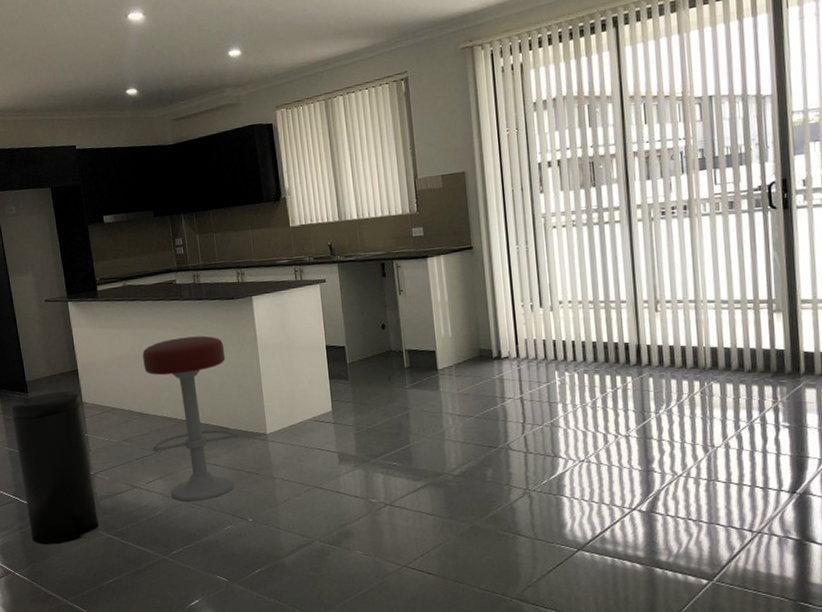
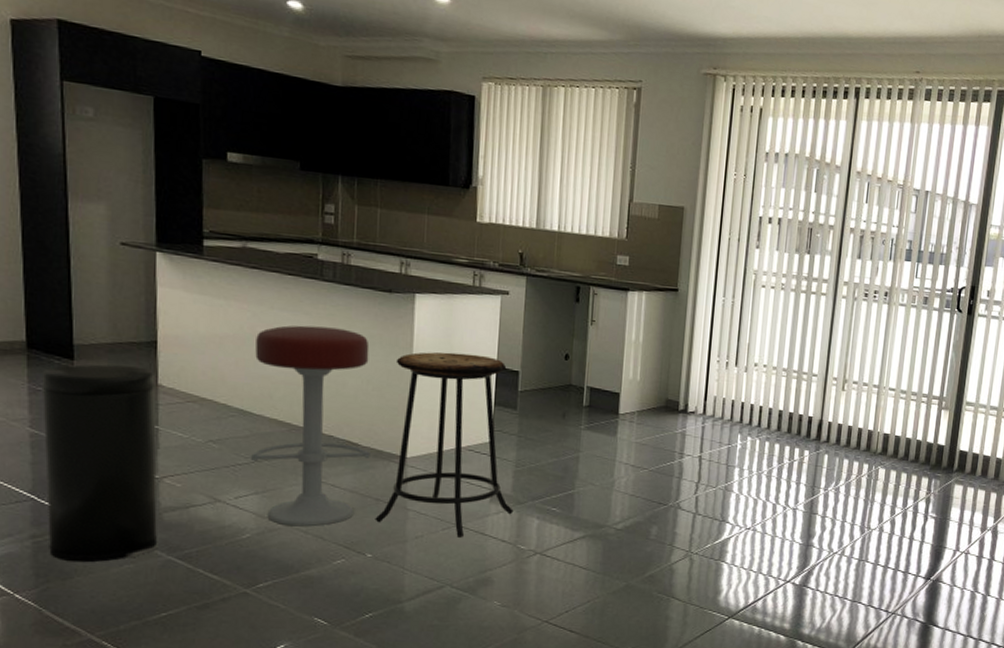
bar stool: none [246,337,361,497] -> present [375,352,514,538]

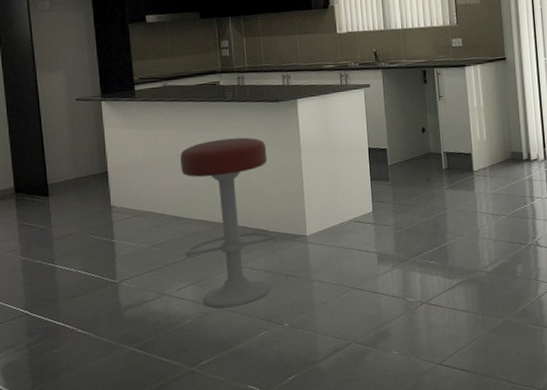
pedal bin: present [41,364,157,562] -> none [26,194,121,362]
bar stool: present [375,352,514,538] -> none [287,140,399,299]

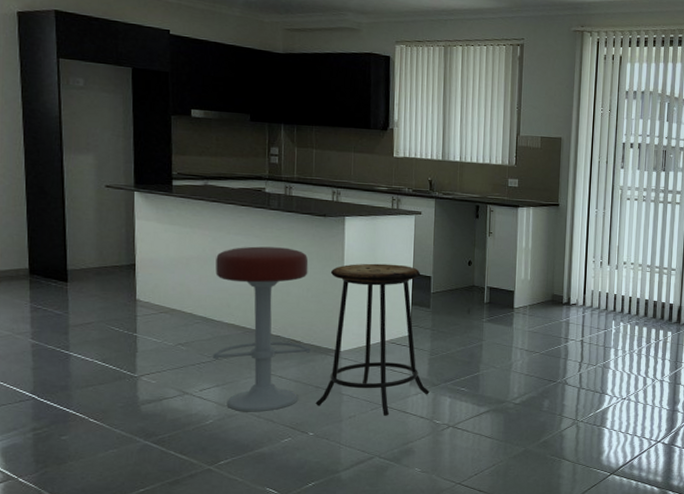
bar stool: none [287,140,399,299] -> present [315,263,430,416]

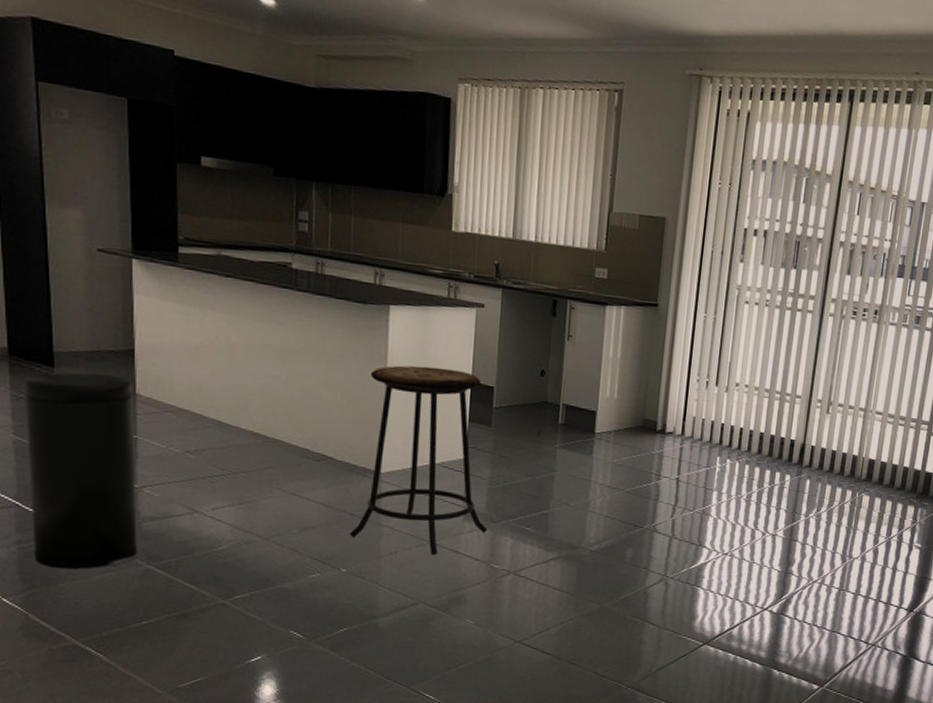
pedal bin: none [41,285,136,448] -> present [23,372,137,569]
bar stool: present [212,246,311,412] -> none [226,336,345,540]

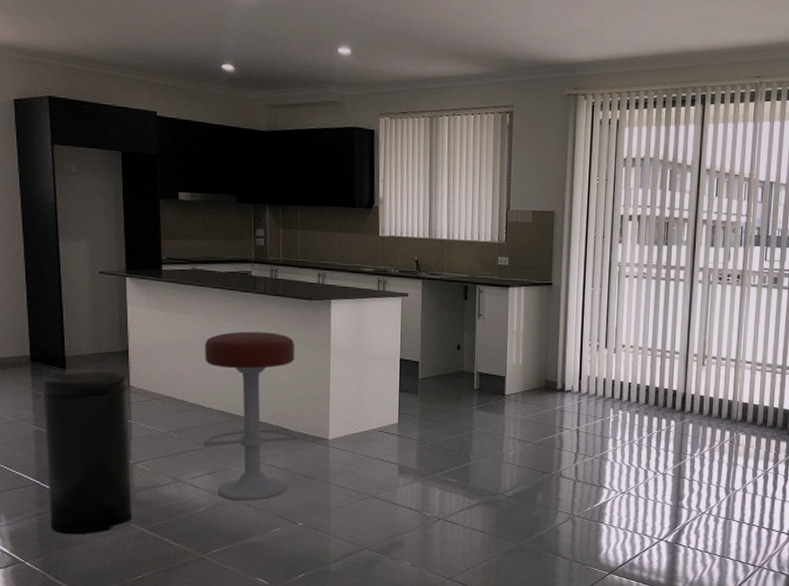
bar stool: none [226,336,345,540] -> present [203,331,299,501]
bar stool: present [349,365,488,555] -> none [304,348,419,507]

